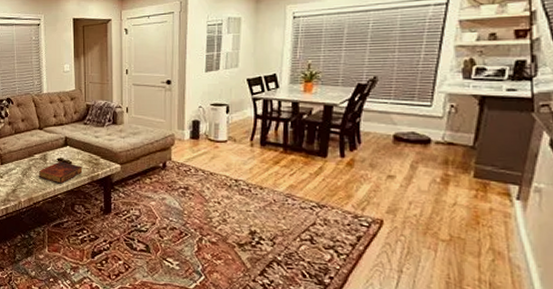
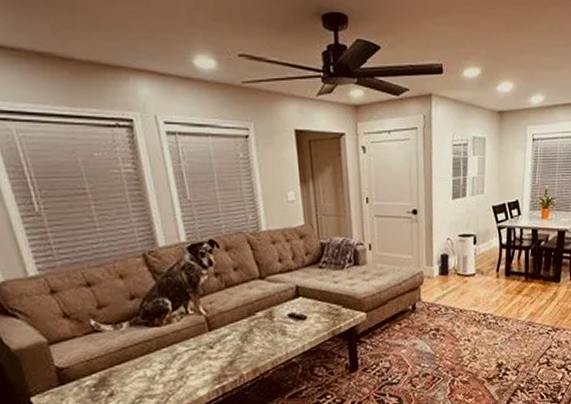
book: present [38,161,83,184] -> none [263,316,321,345]

